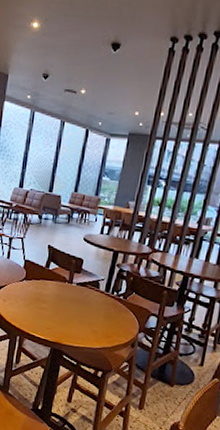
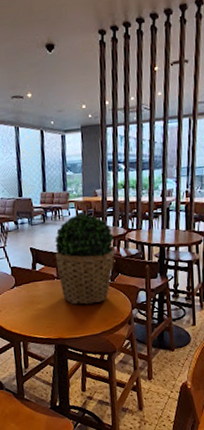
potted plant: none [70,222,137,317] -> present [54,213,115,305]

